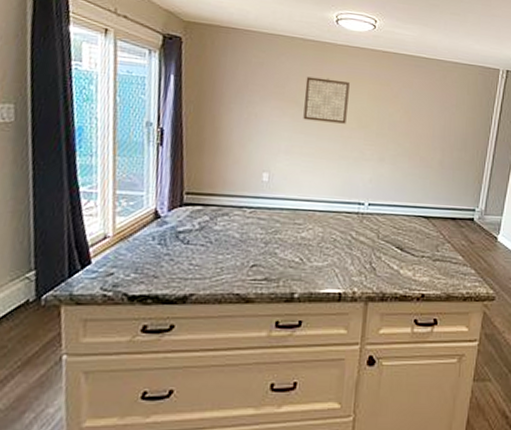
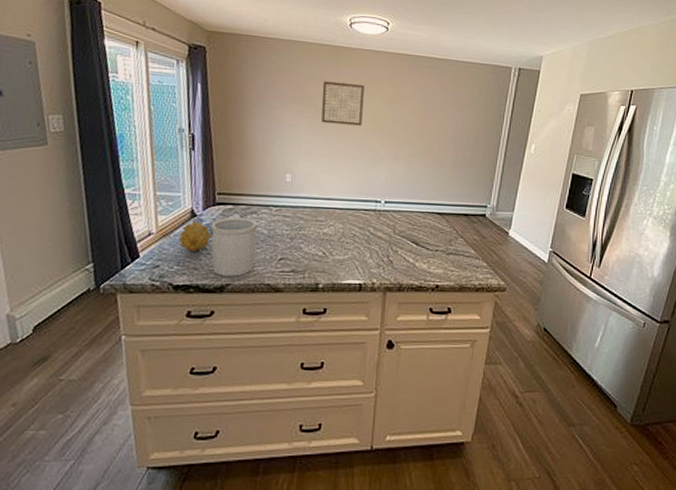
fruit: none [138,223,178,258] -> present [179,221,213,252]
utensil holder: none [175,218,228,286] -> present [211,216,257,277]

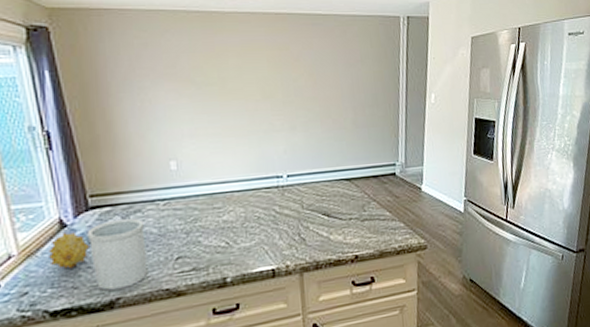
wall art: present [321,81,364,126] -> none [197,51,249,99]

